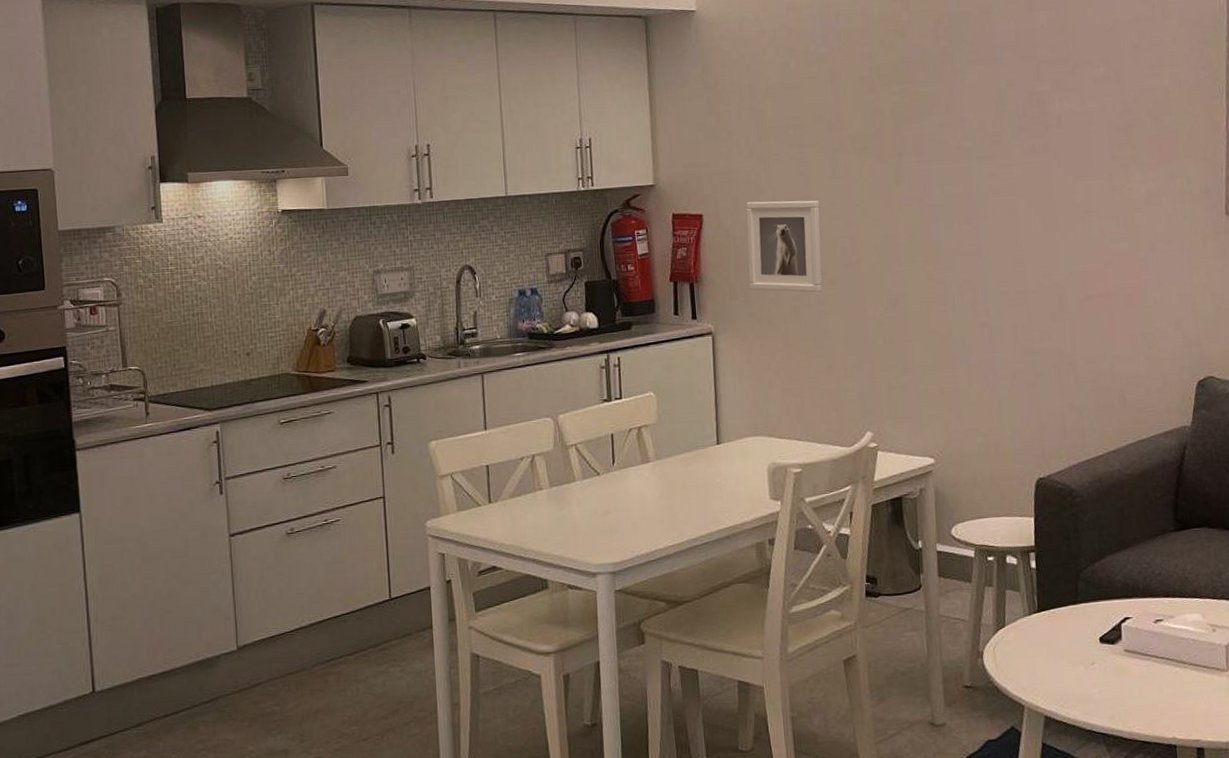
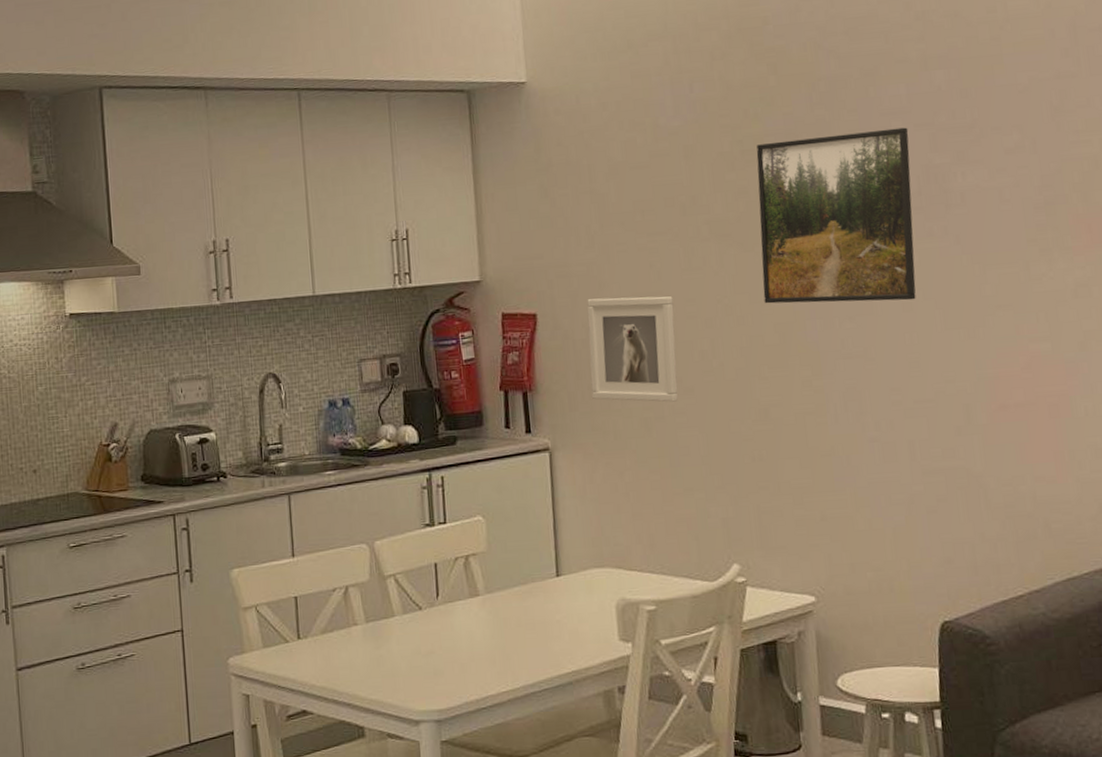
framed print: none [891,59,1021,208] -> present [756,127,916,304]

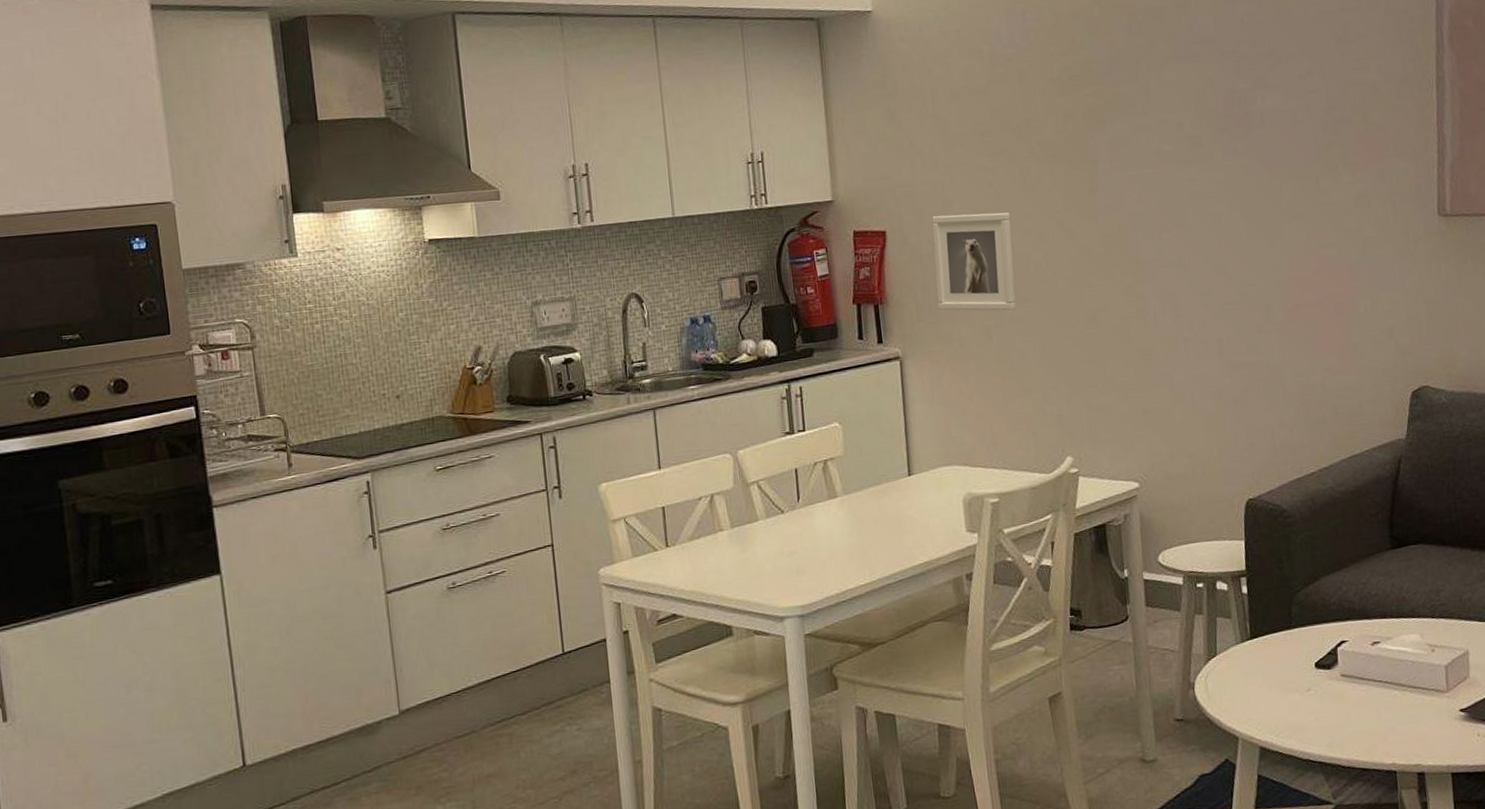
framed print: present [756,127,916,304] -> none [1083,55,1223,218]

